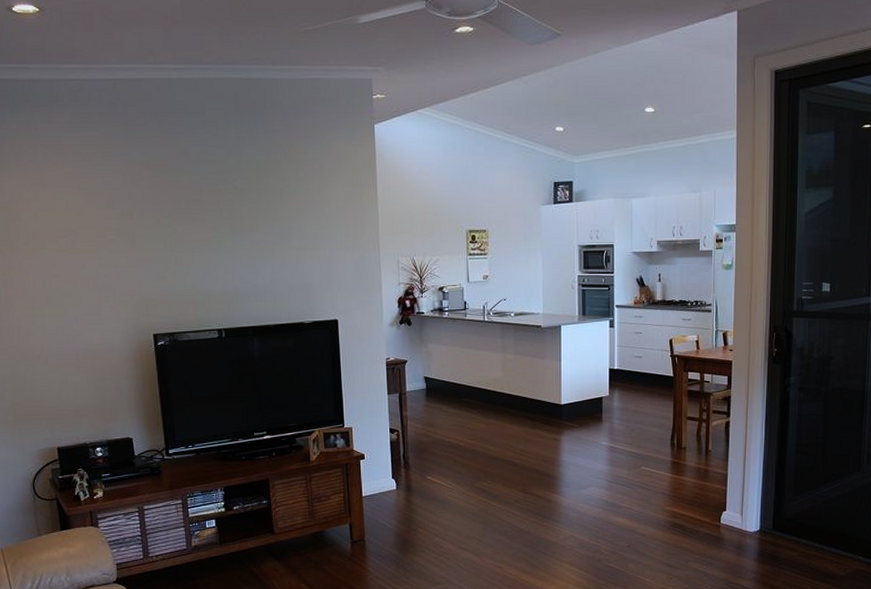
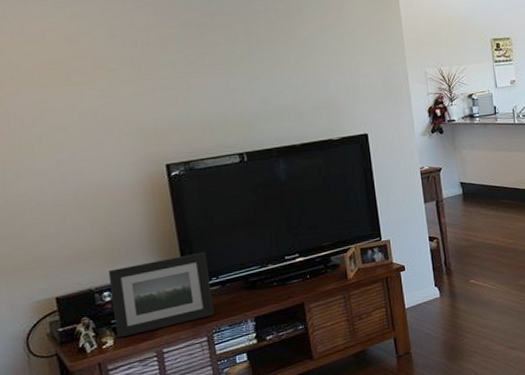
picture frame: none [101,420,189,491] -> present [108,251,214,338]

